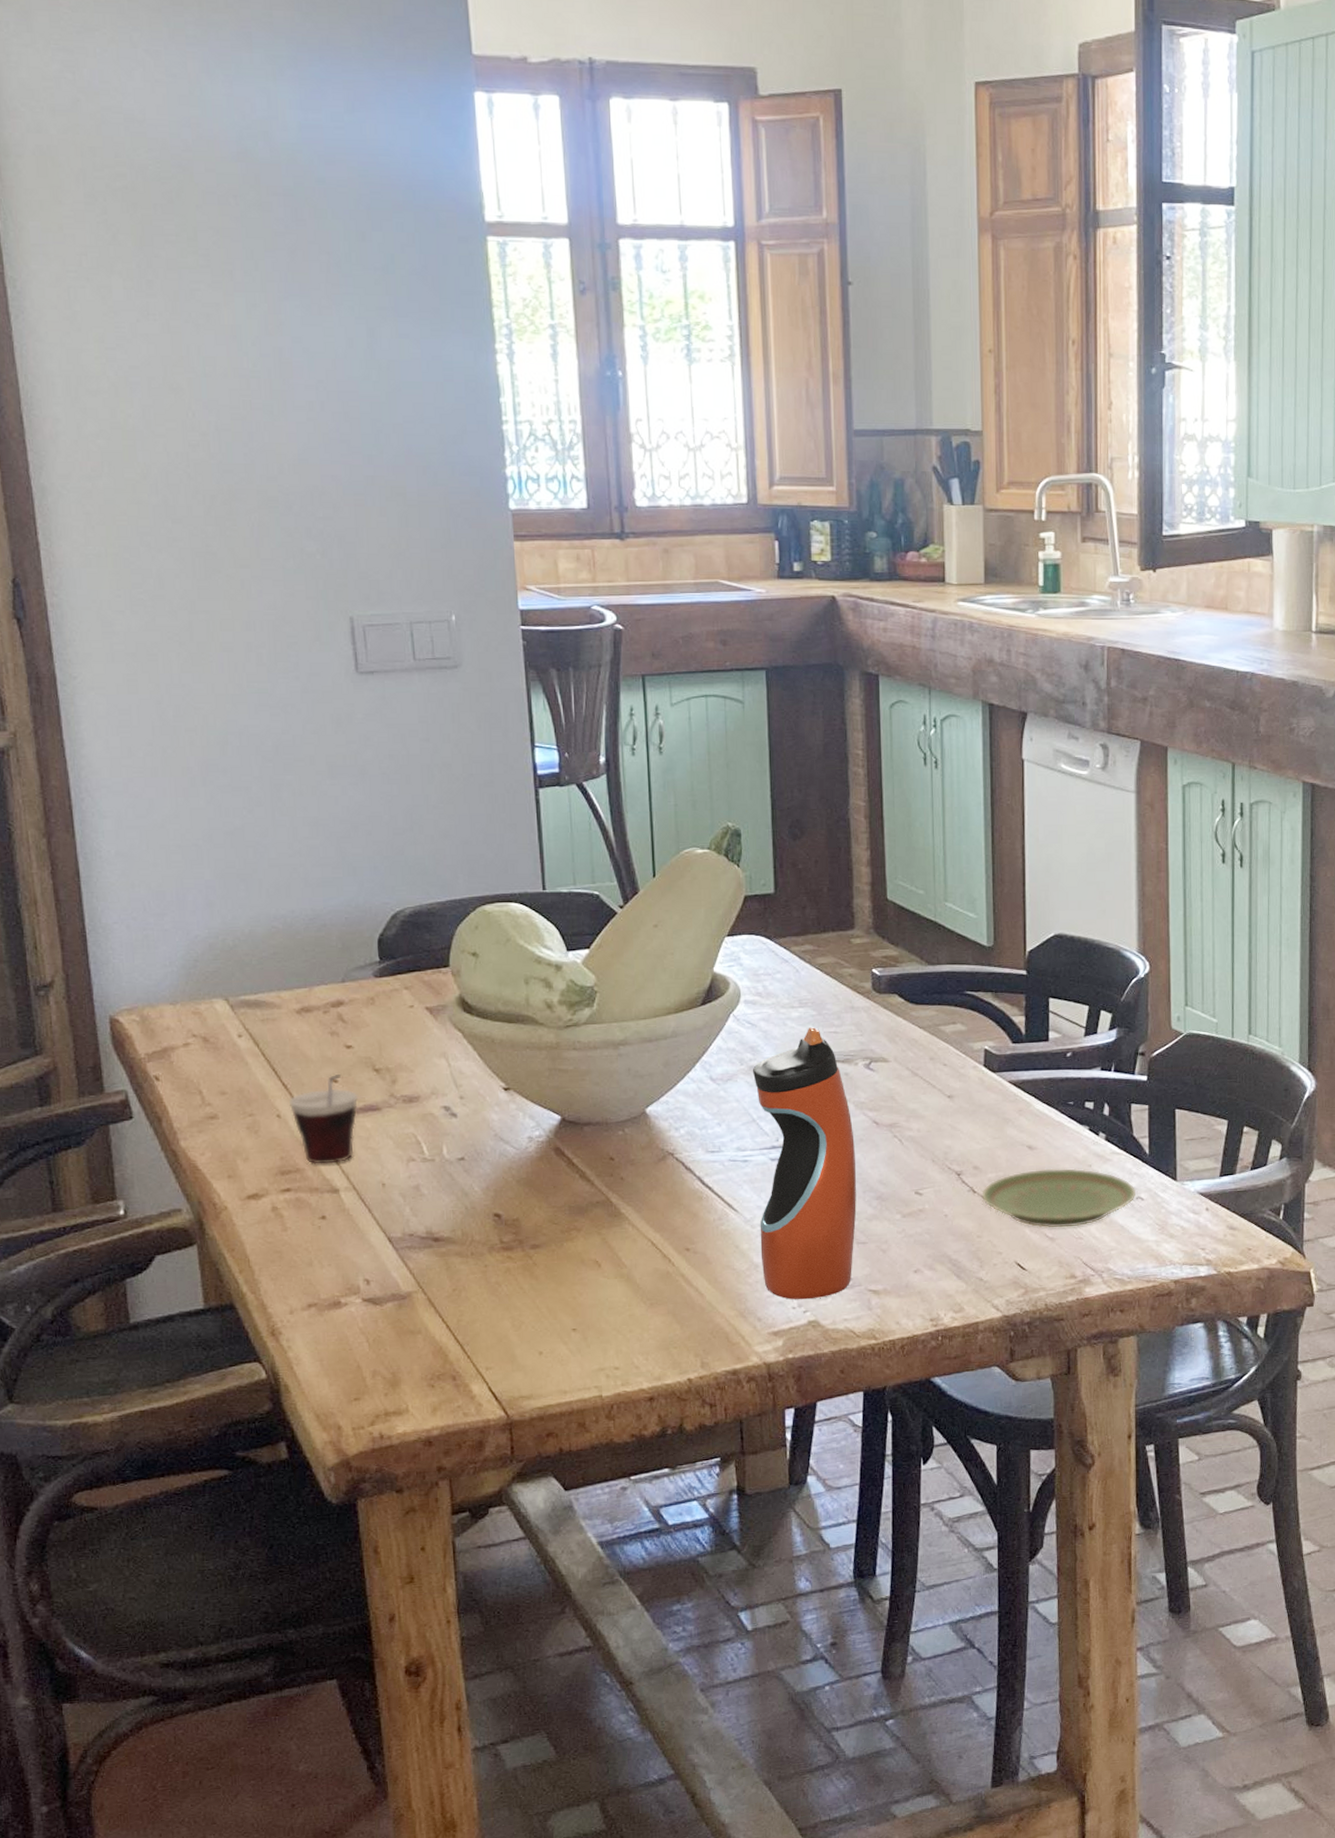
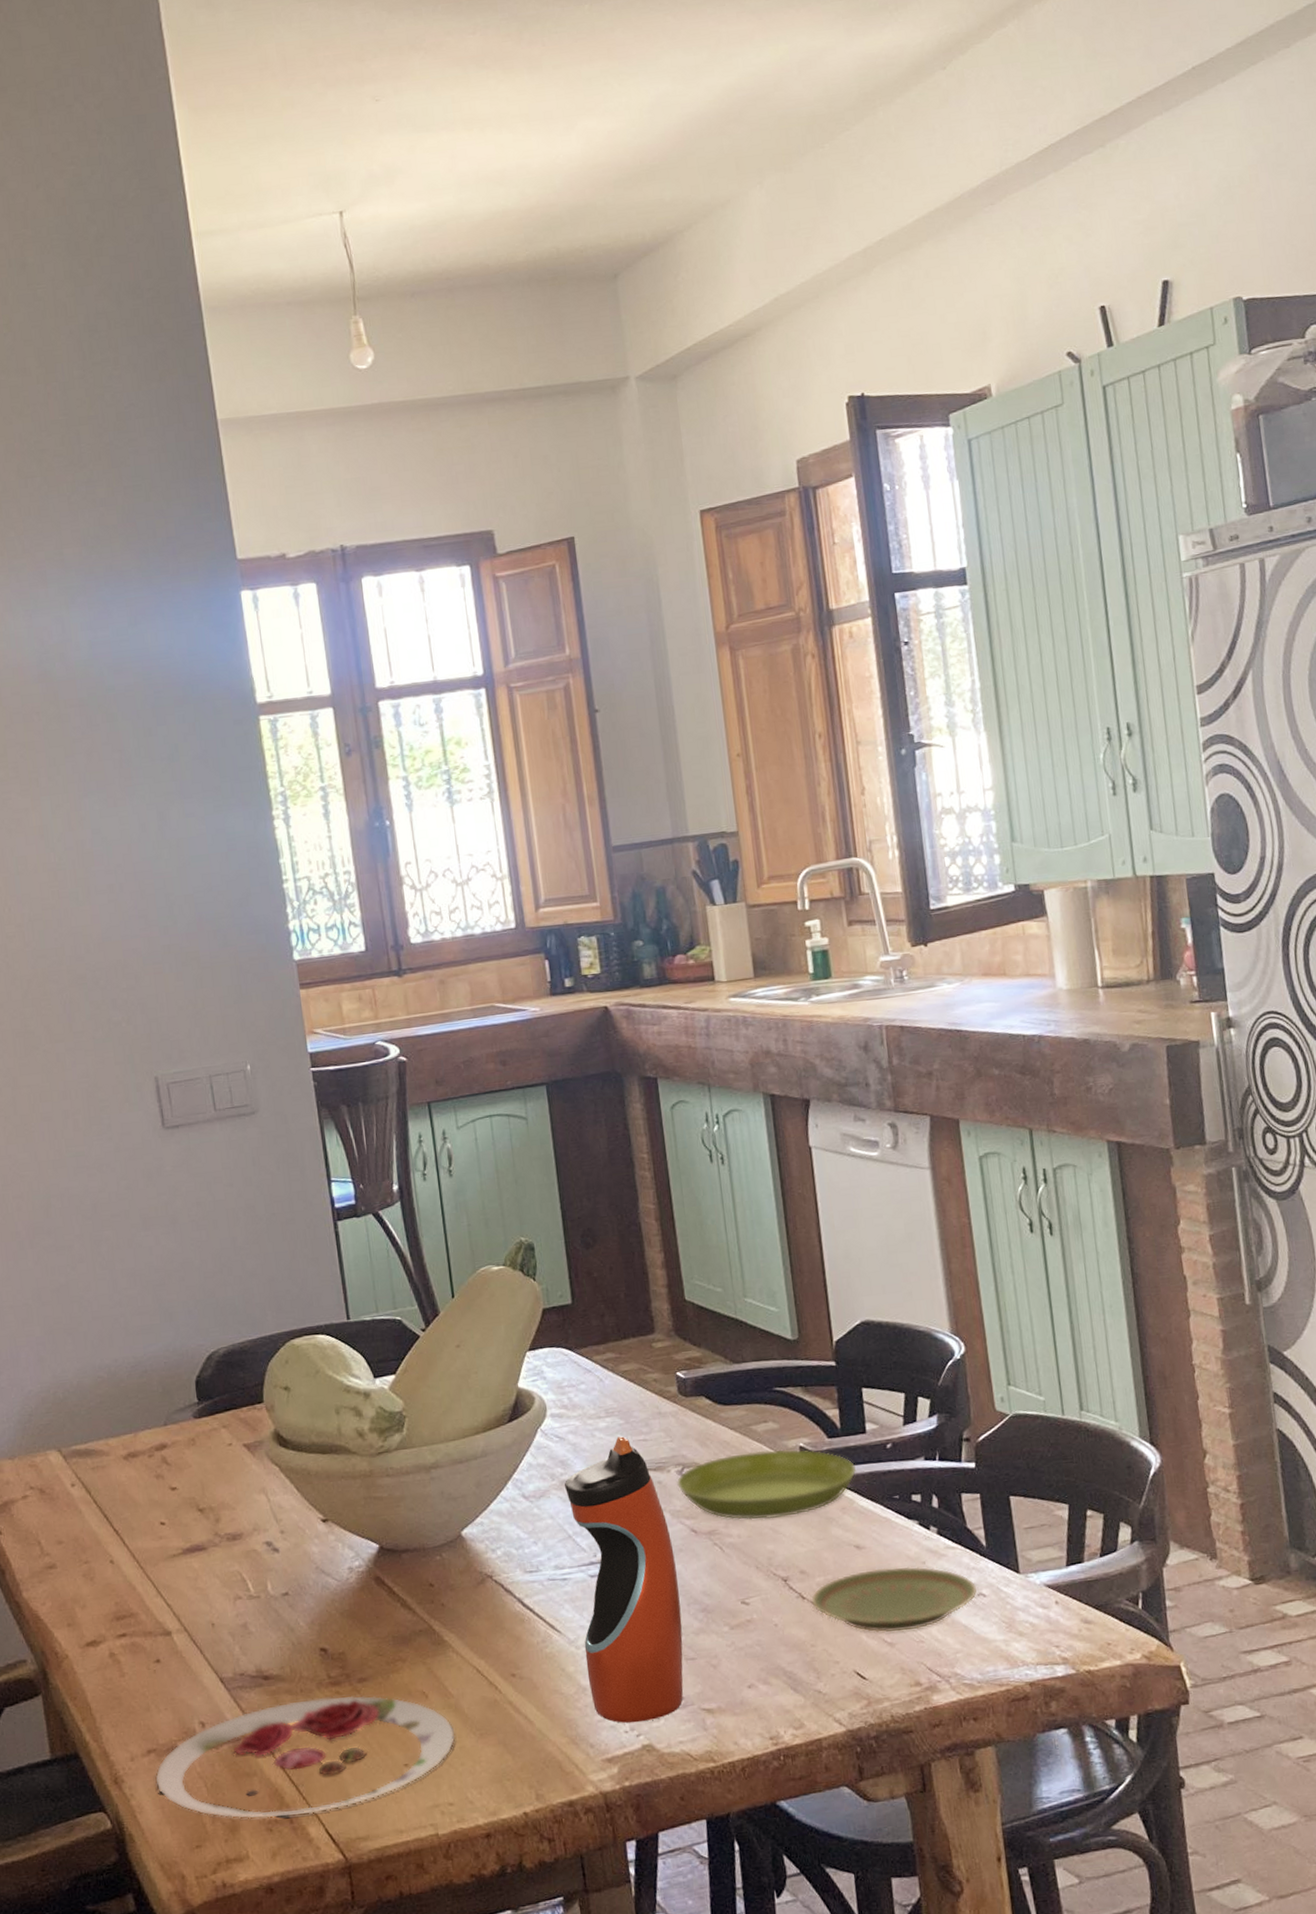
cup: present [289,1073,359,1165] -> none [121,1516,185,1608]
plate: none [315,1261,625,1375] -> present [155,1695,455,1818]
saucer: none [863,1050,1036,1116] -> present [677,1449,857,1520]

